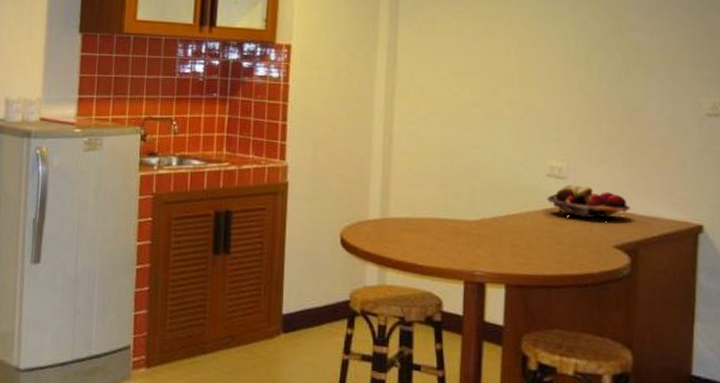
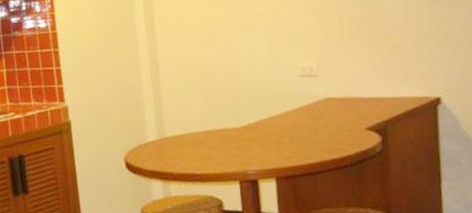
fruit basket: present [547,184,630,222] -> none [302,80,376,110]

